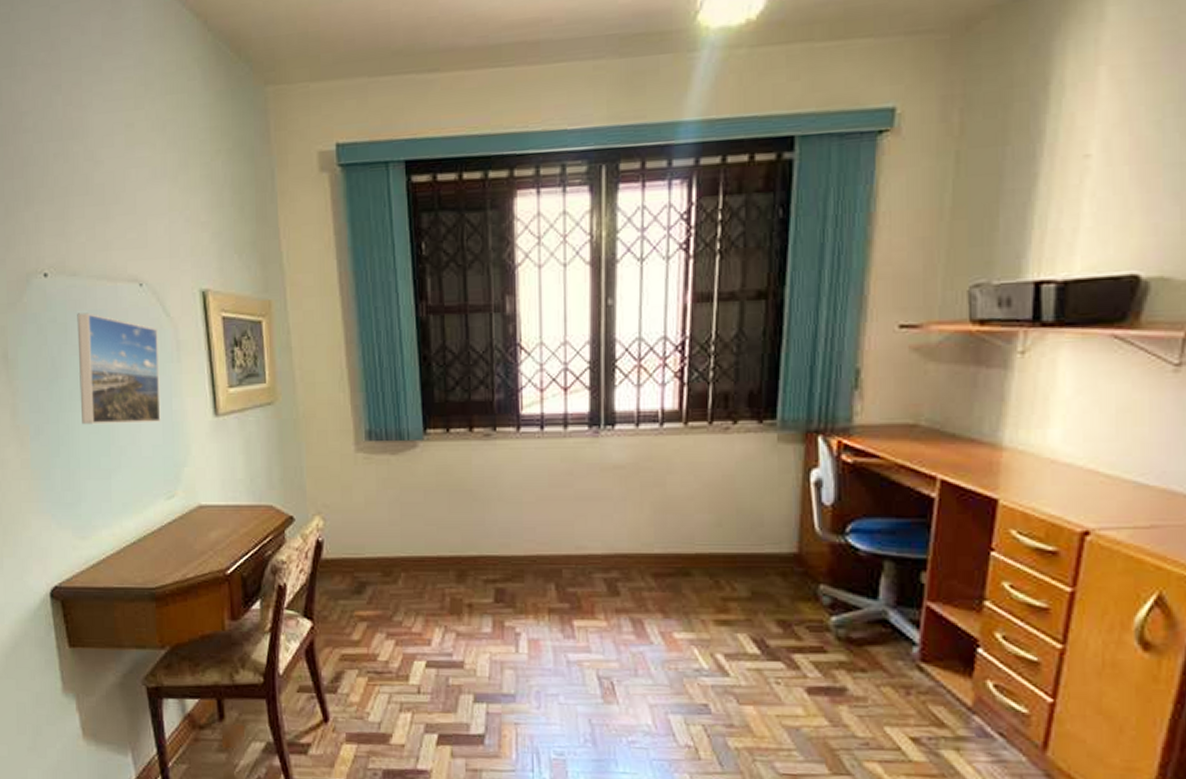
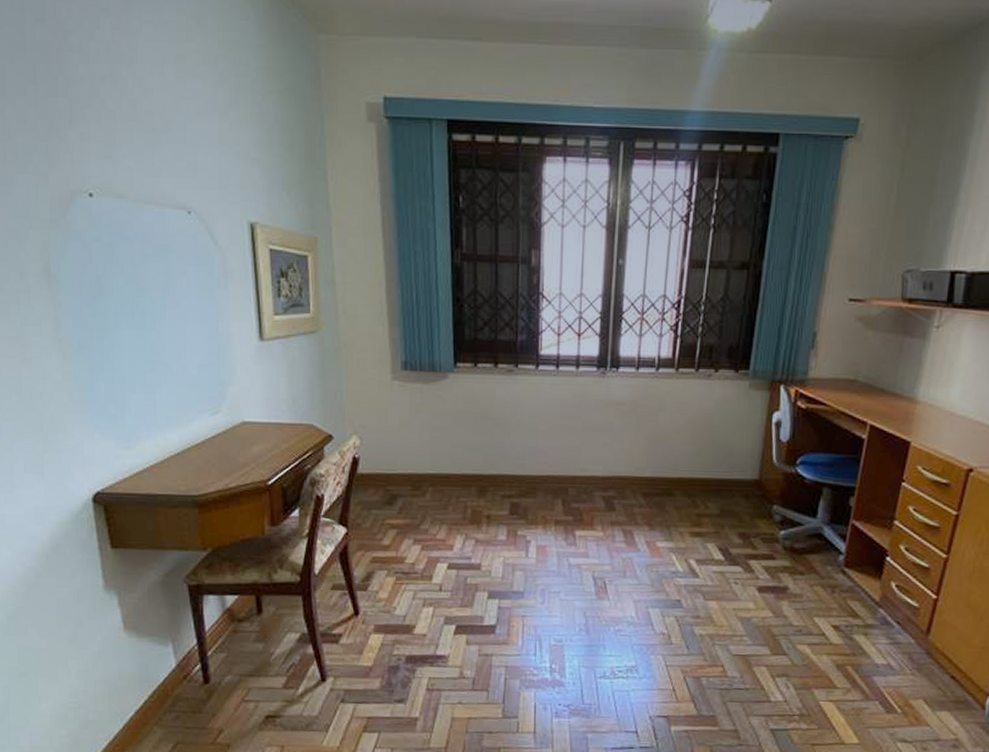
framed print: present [77,312,161,425] -> none [123,235,207,344]

